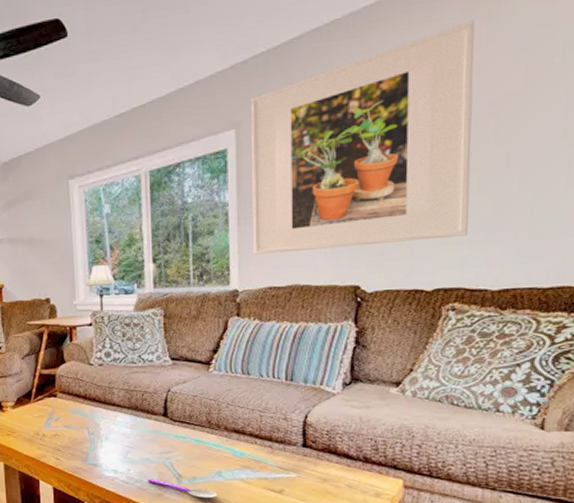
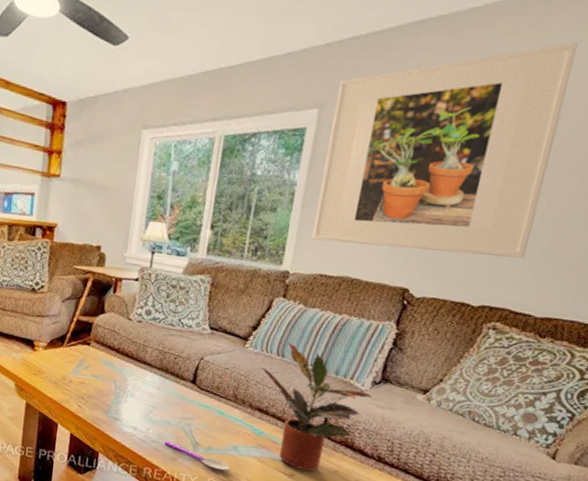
potted plant: none [230,359,345,485] -> present [261,342,372,472]

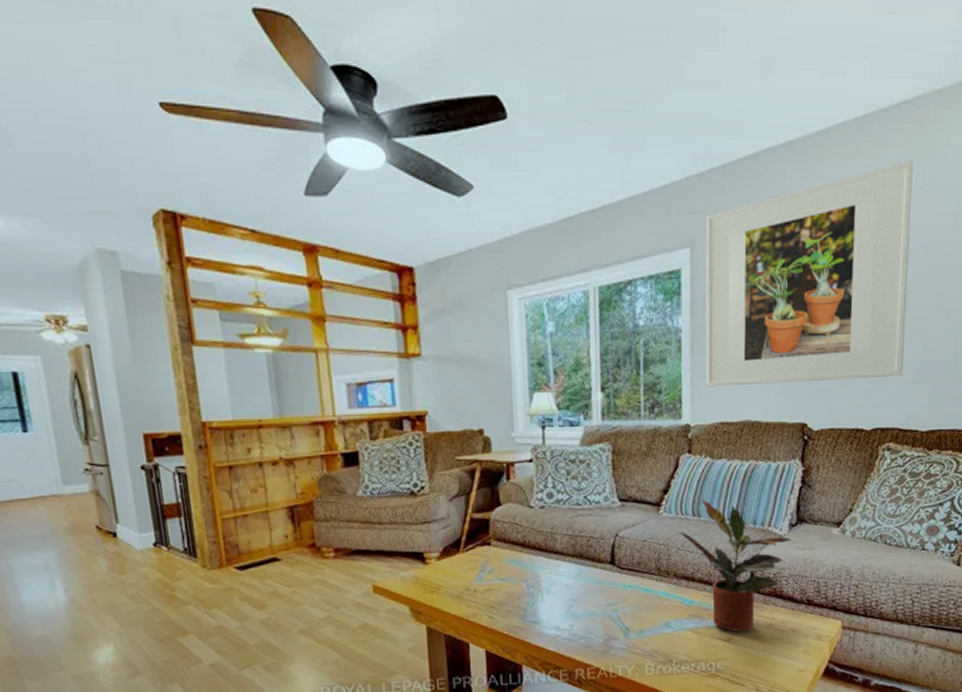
spoon: present [164,441,230,471] -> none [592,634,666,653]

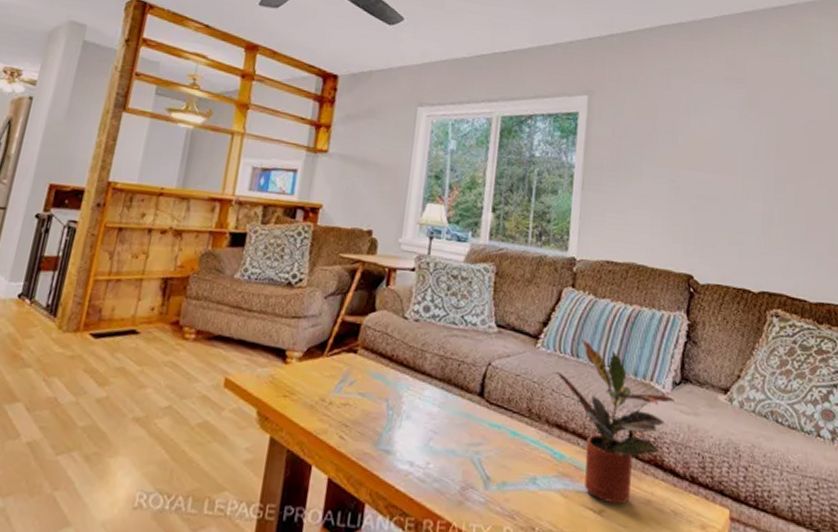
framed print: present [705,160,913,387] -> none [595,52,791,243]

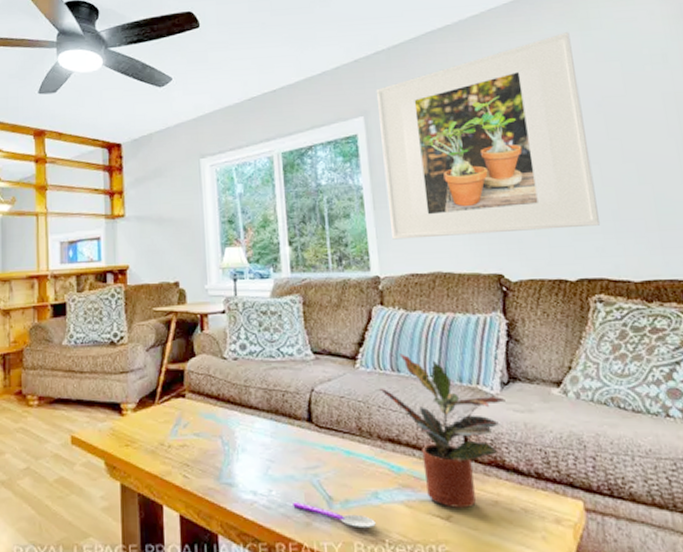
spoon: none [448,478,529,514] -> present [293,502,376,529]
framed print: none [595,52,791,243] -> present [376,32,601,240]

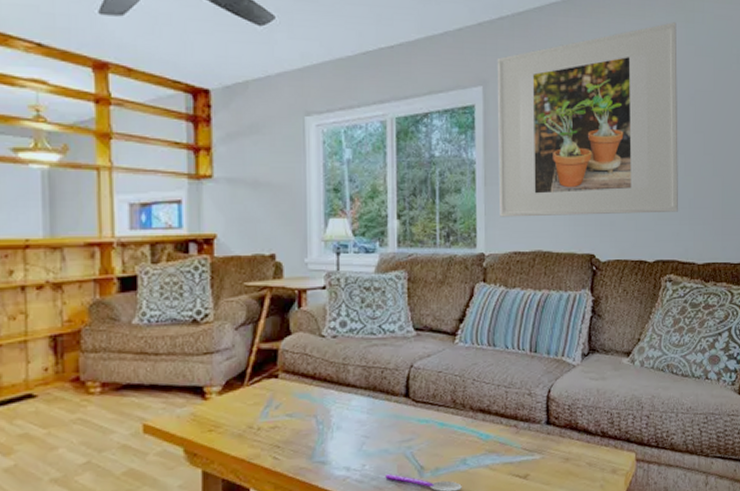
potted plant: present [379,353,506,509] -> none [475,329,584,468]

